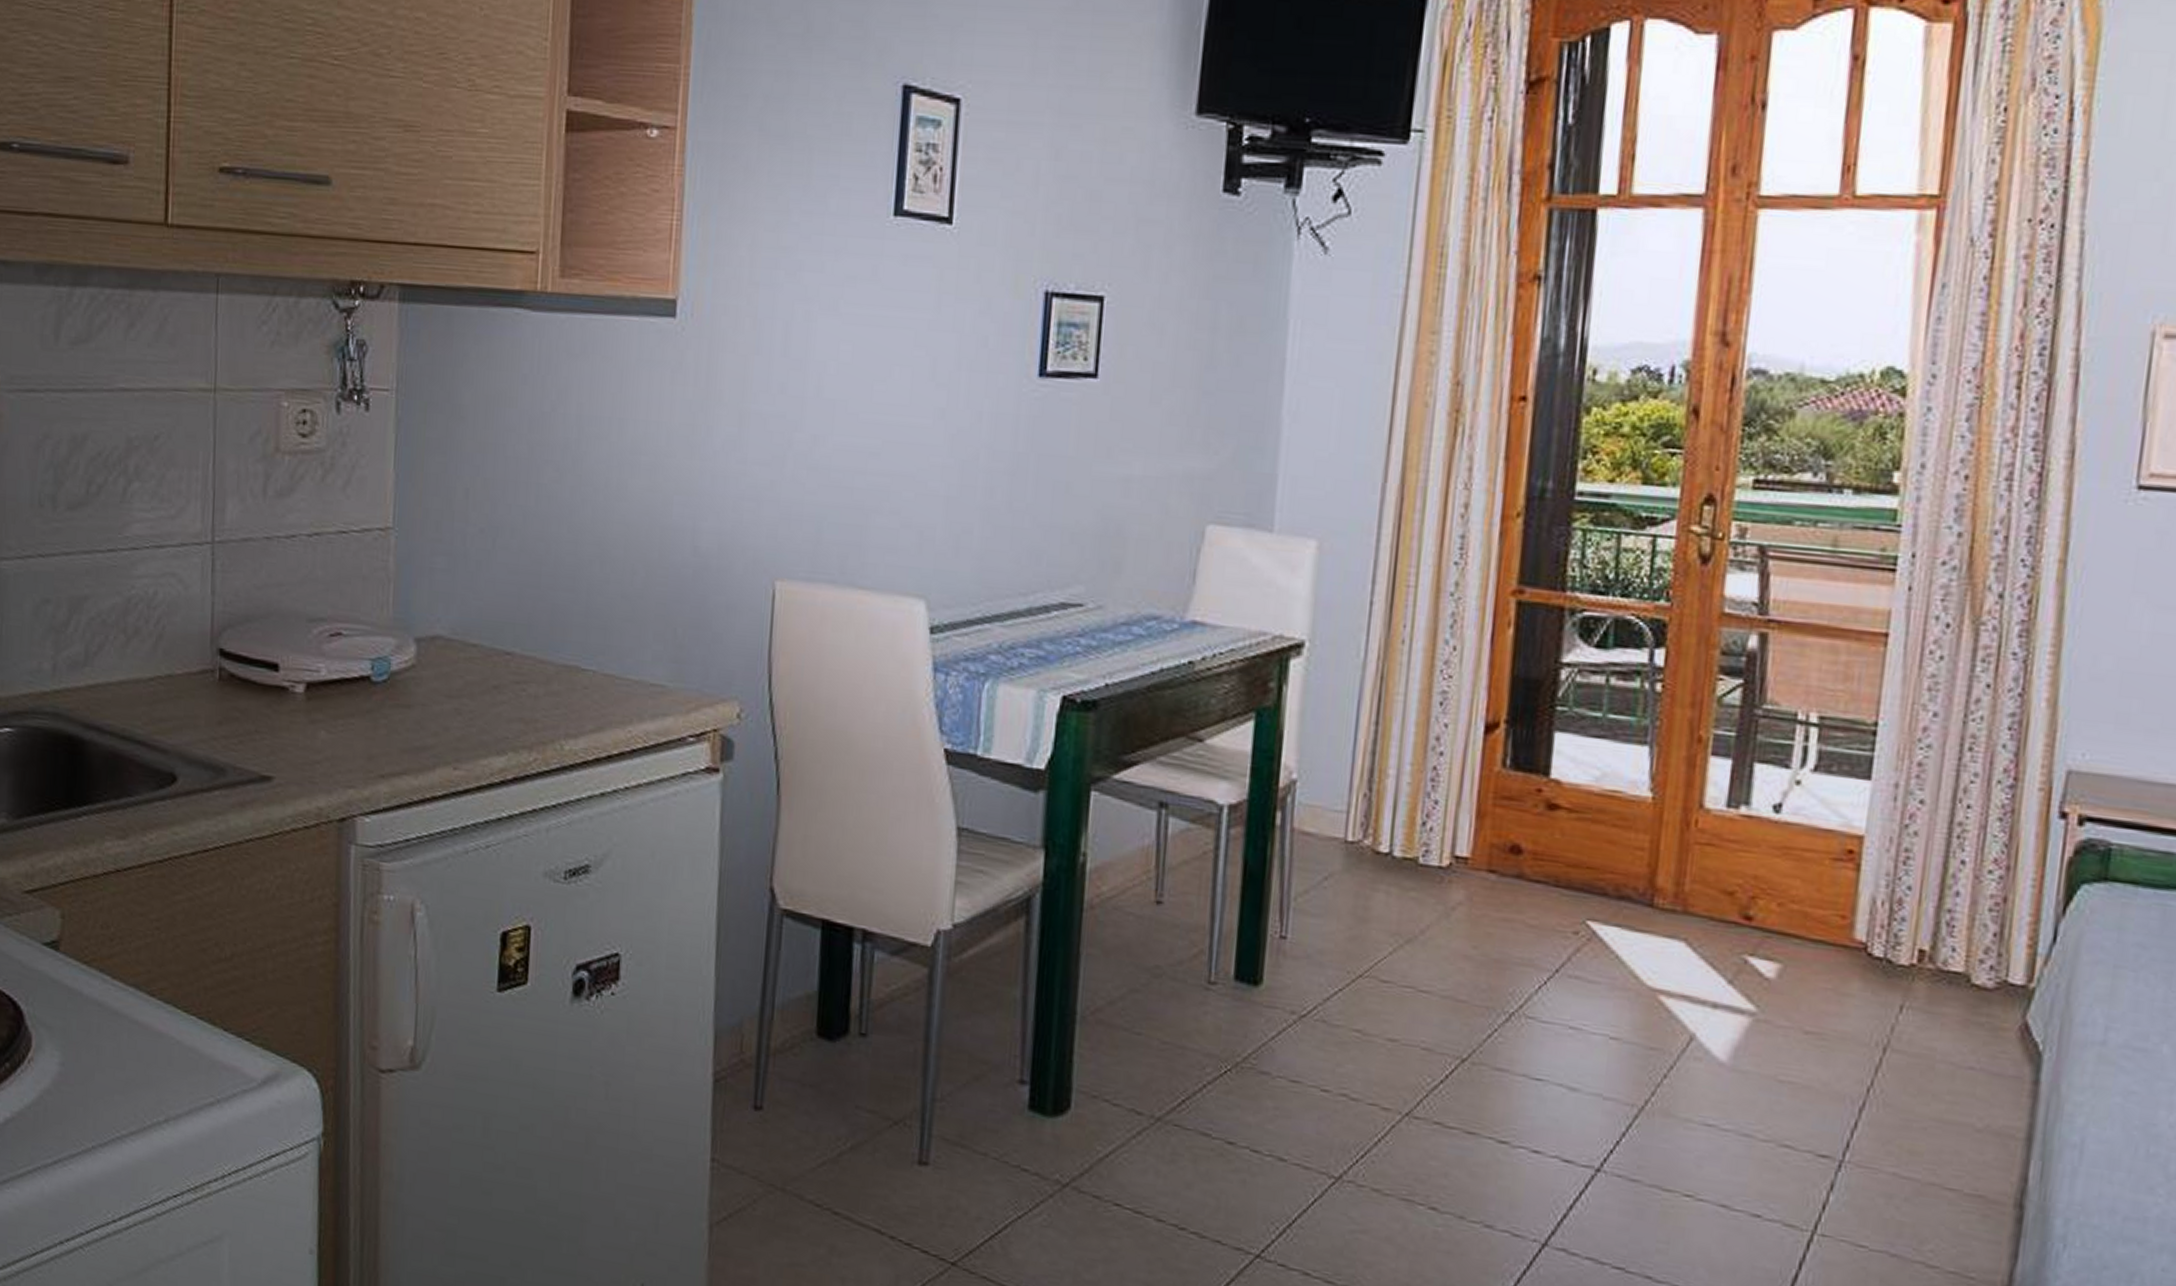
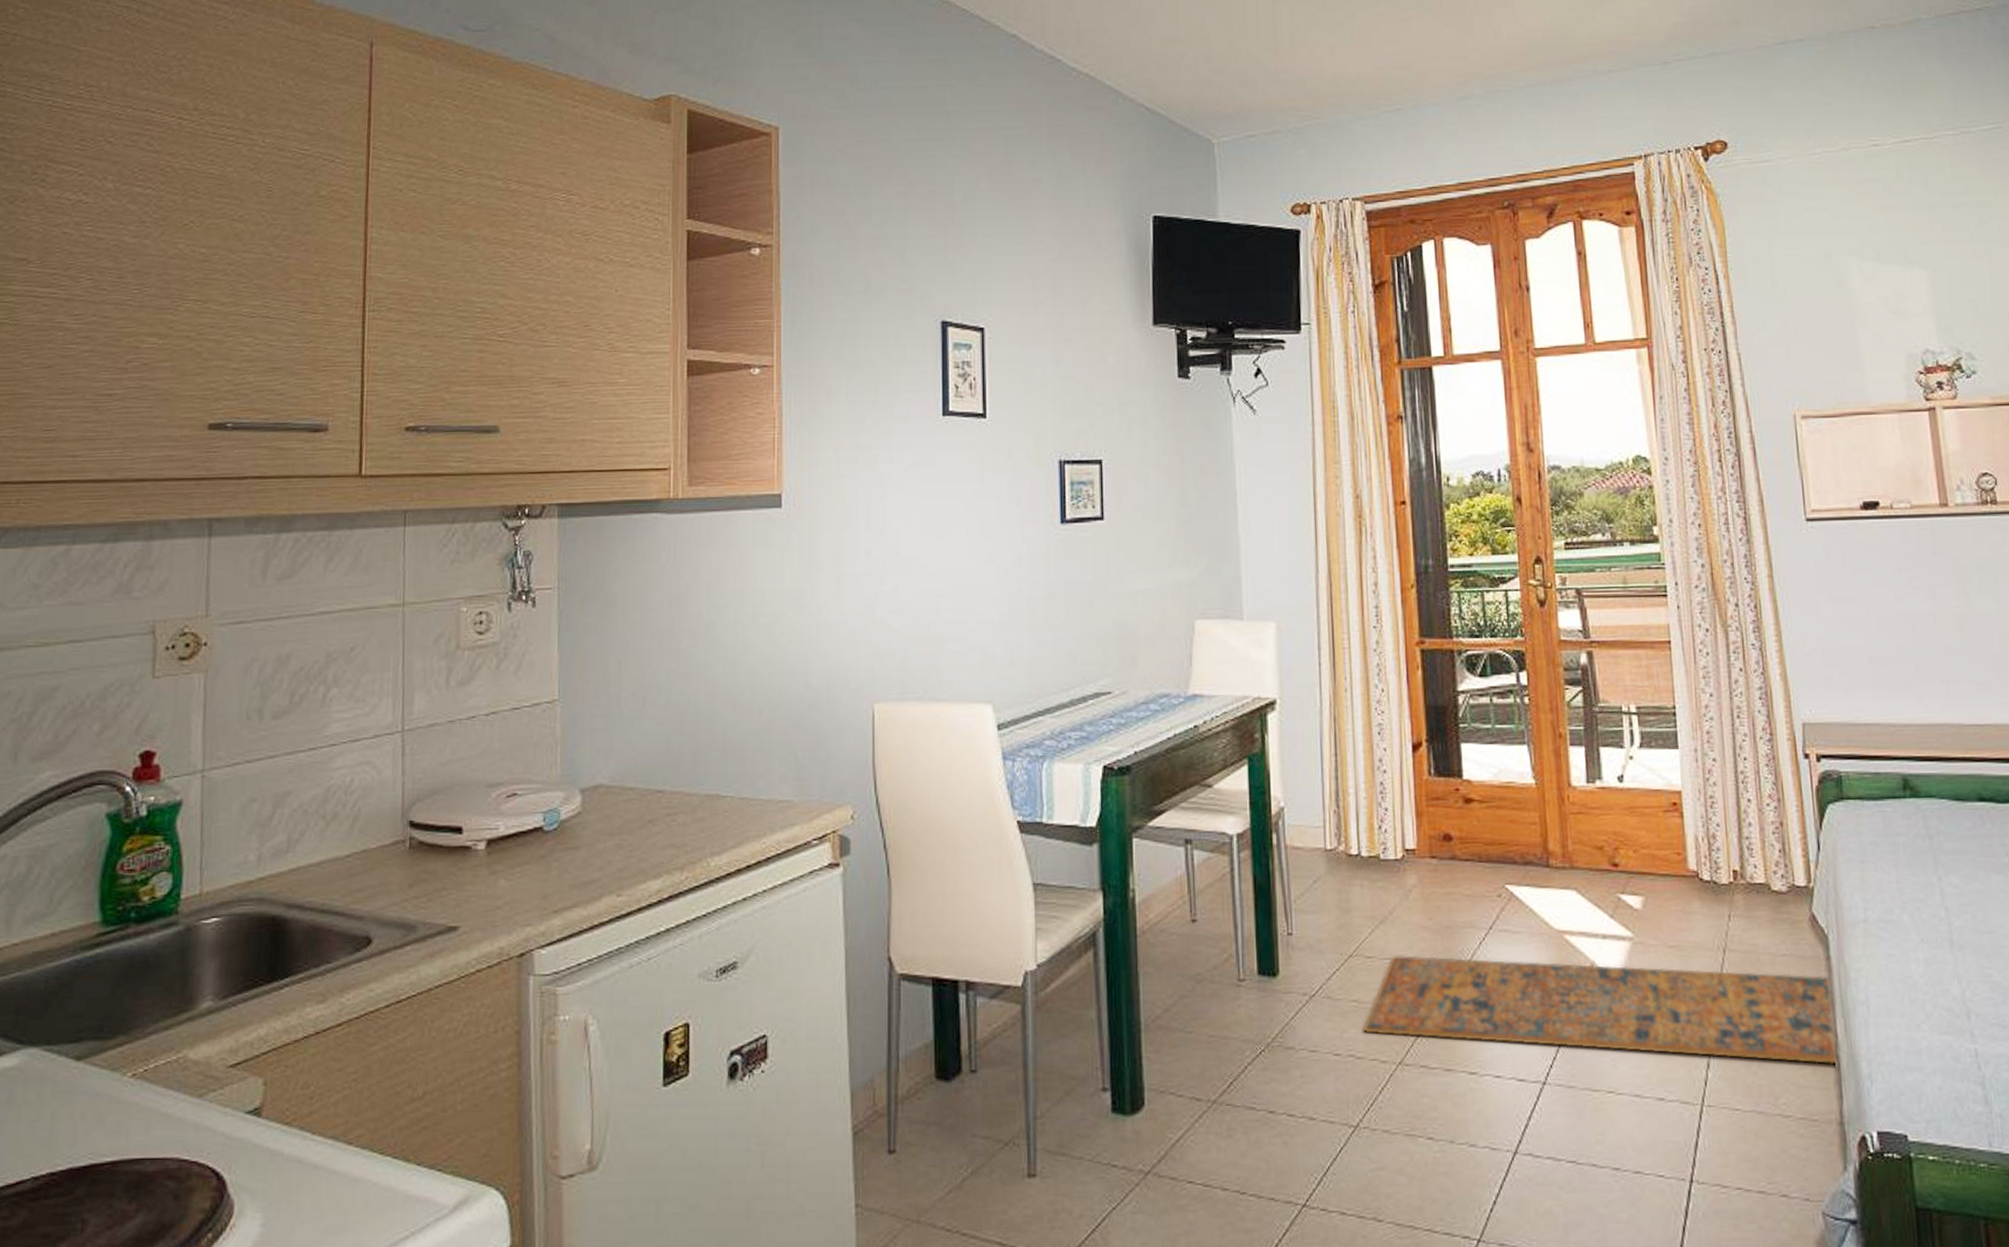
rug: none [1364,984,2032,1215] -> present [1363,955,1837,1065]

